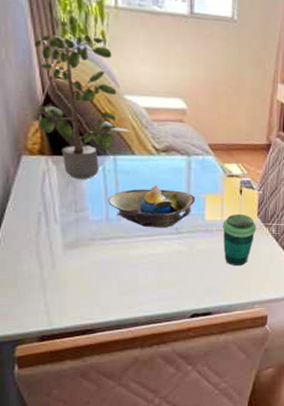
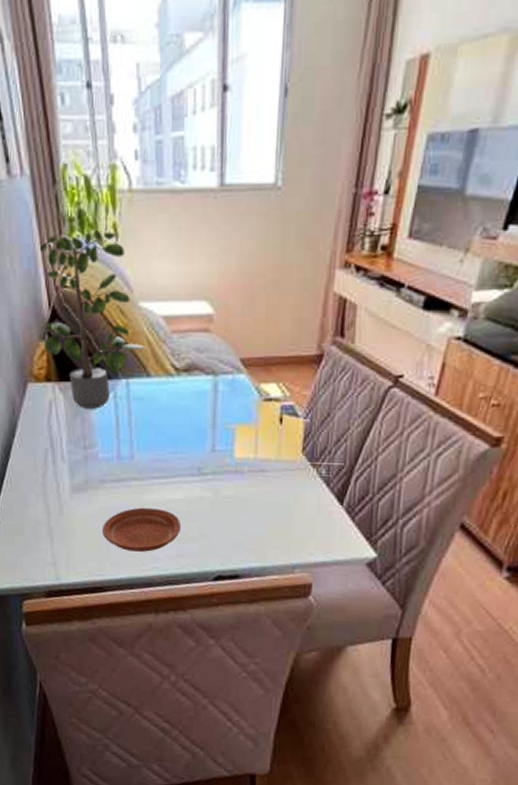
plate: none [93,260,163,297] -> present [103,507,182,552]
decorative bowl: present [108,184,196,228] -> none [119,413,223,469]
cup: present [222,213,257,266] -> none [256,449,301,517]

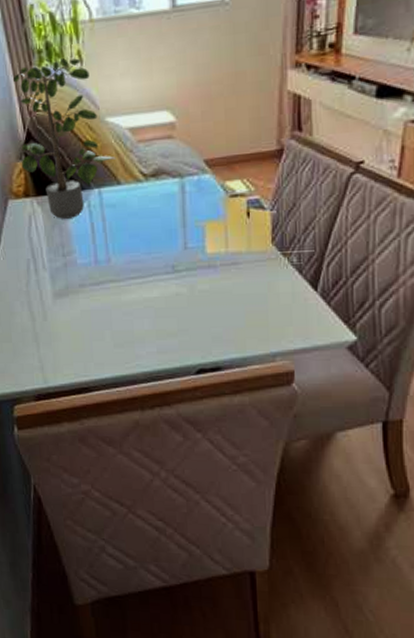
plate: present [103,507,182,552] -> none [85,307,161,351]

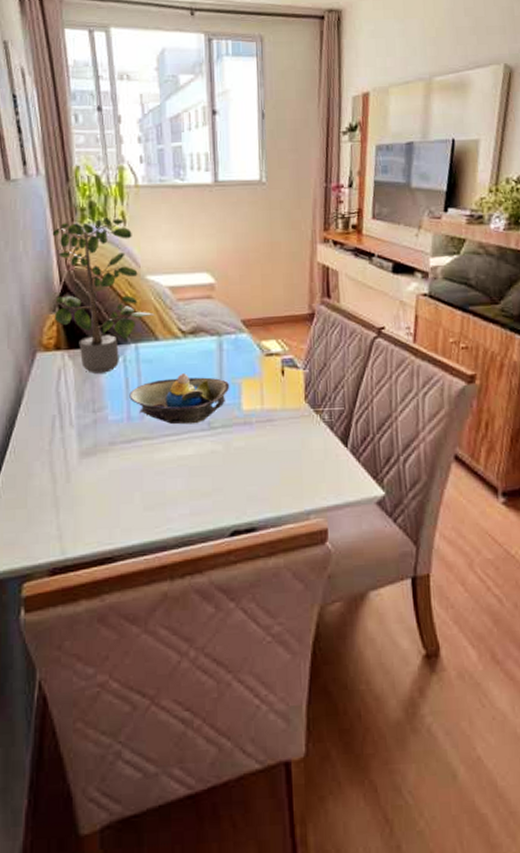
decorative bowl: none [95,216,194,268] -> present [129,372,230,425]

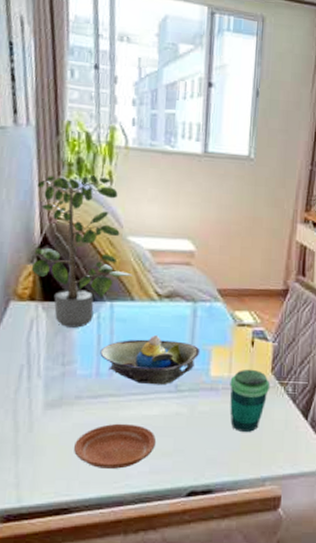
plate: none [113,466,195,514] -> present [74,423,157,469]
cup: none [263,399,306,465] -> present [229,369,271,432]

